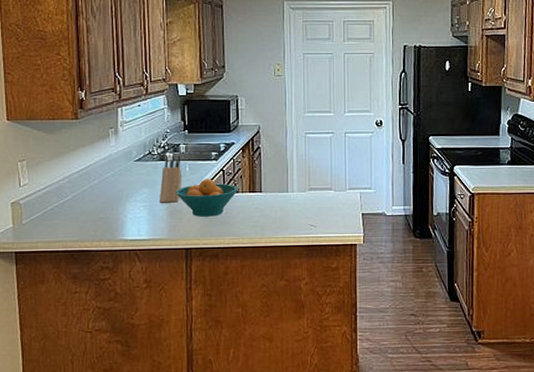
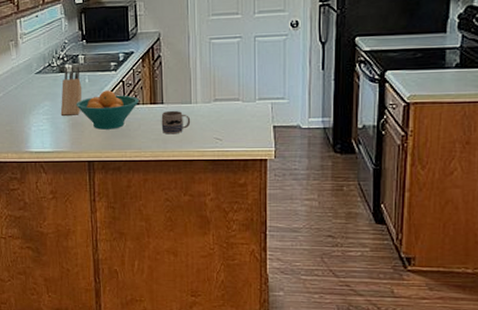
mug: none [259,198,287,222] -> present [161,110,191,135]

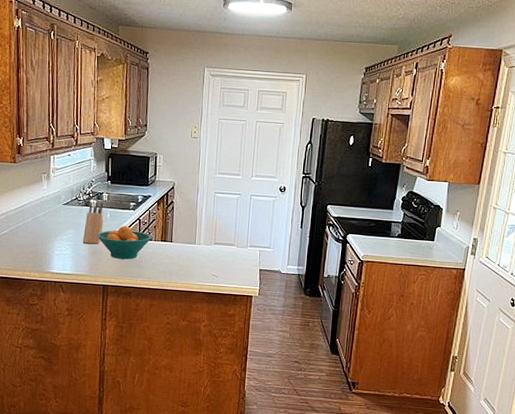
mug: present [161,110,191,135] -> none [169,248,194,269]

